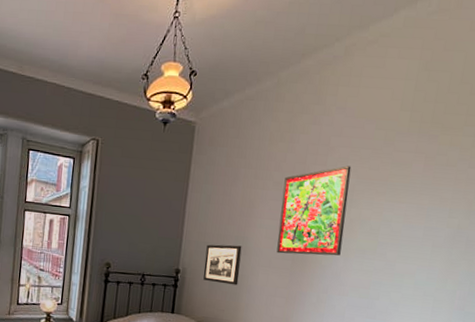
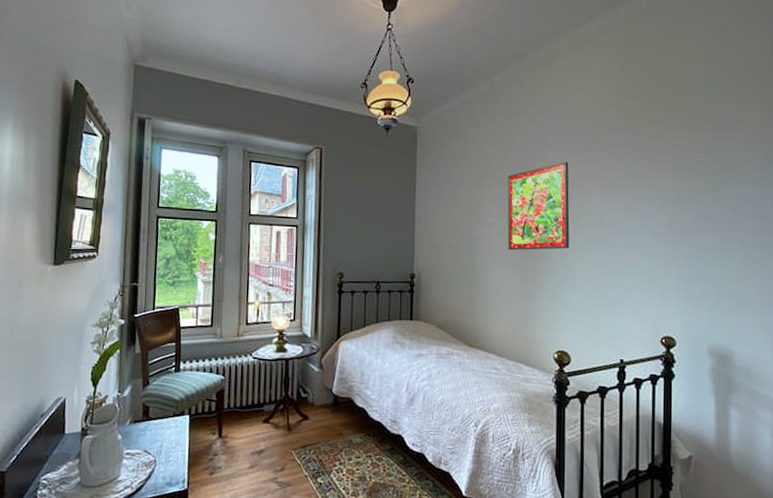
picture frame: present [203,244,242,286] -> none [438,245,475,286]

